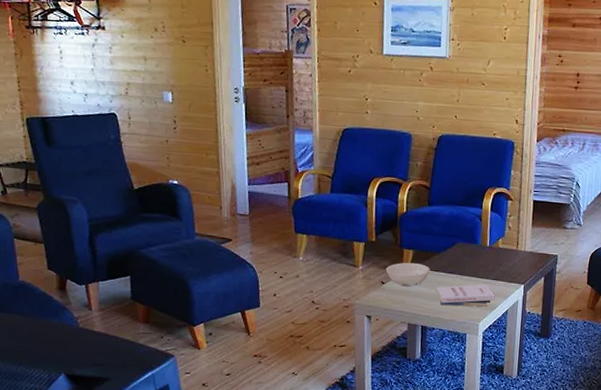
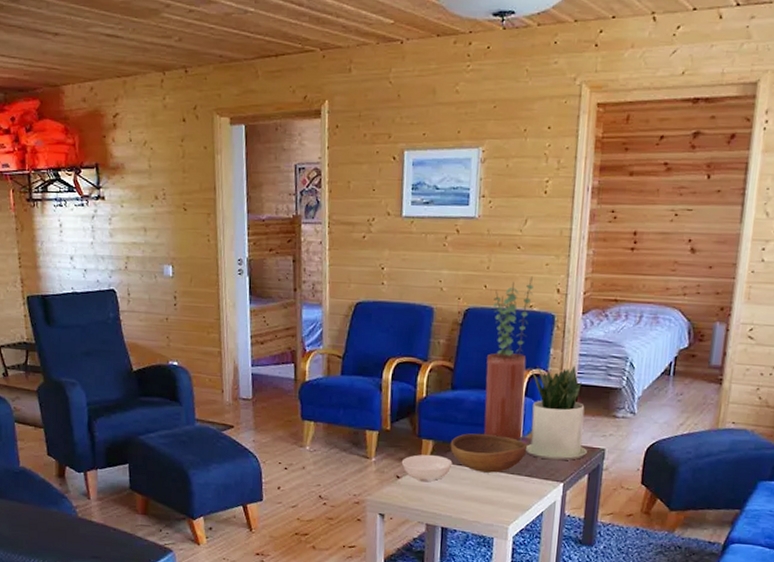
bowl: none [428,243,494,278] -> present [450,433,528,473]
books: present [435,284,495,307] -> none [458,481,529,507]
vase: none [456,109,496,249] -> present [484,276,533,441]
planter: none [492,185,543,266] -> present [526,365,587,461]

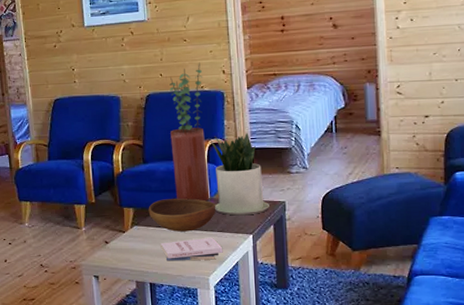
bowl: present [401,454,453,483] -> none [108,221,152,245]
books: none [458,481,529,507] -> present [160,237,223,261]

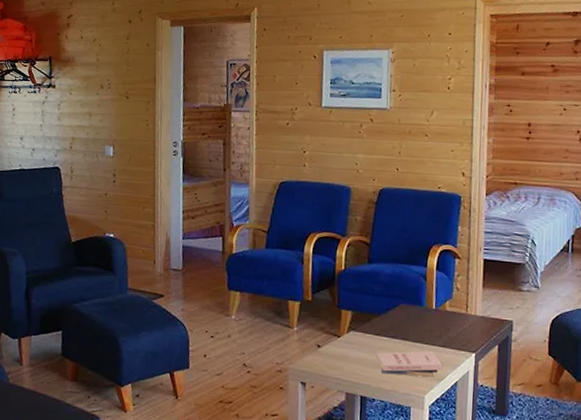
bowl: present [148,198,216,232] -> none [367,304,441,343]
vase: present [169,62,210,202] -> none [399,161,441,312]
planter: present [210,132,269,216] -> none [439,242,496,332]

